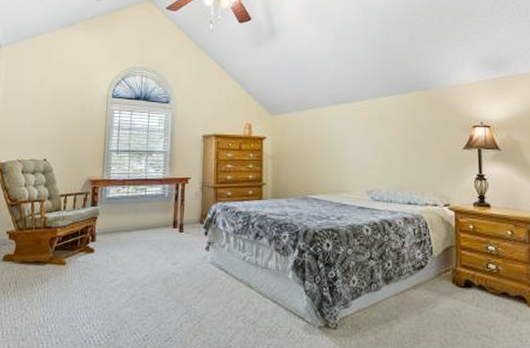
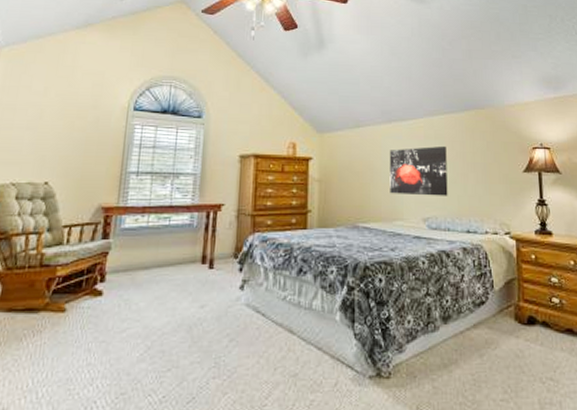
wall art: none [336,125,390,171] -> present [389,145,448,196]

